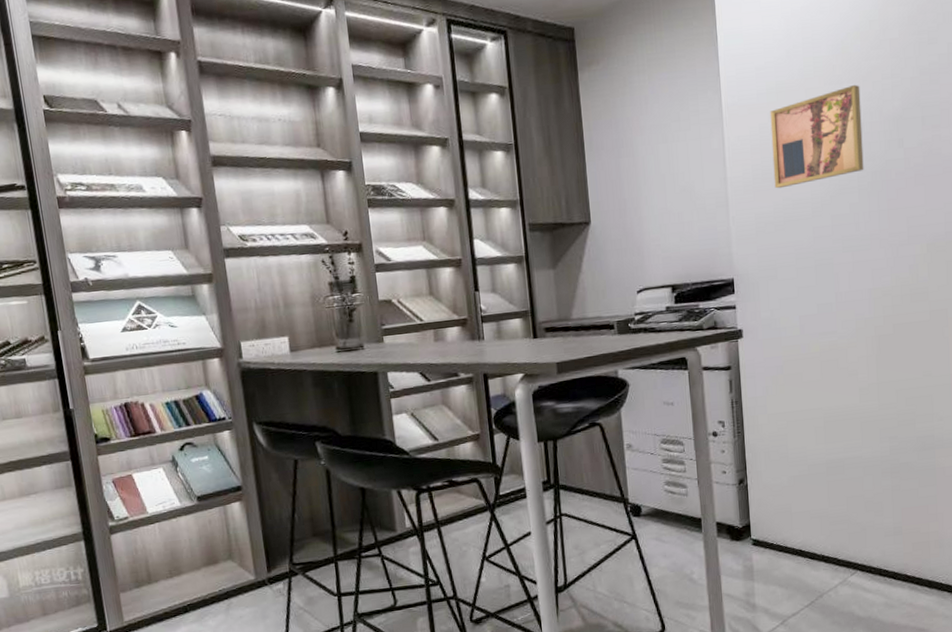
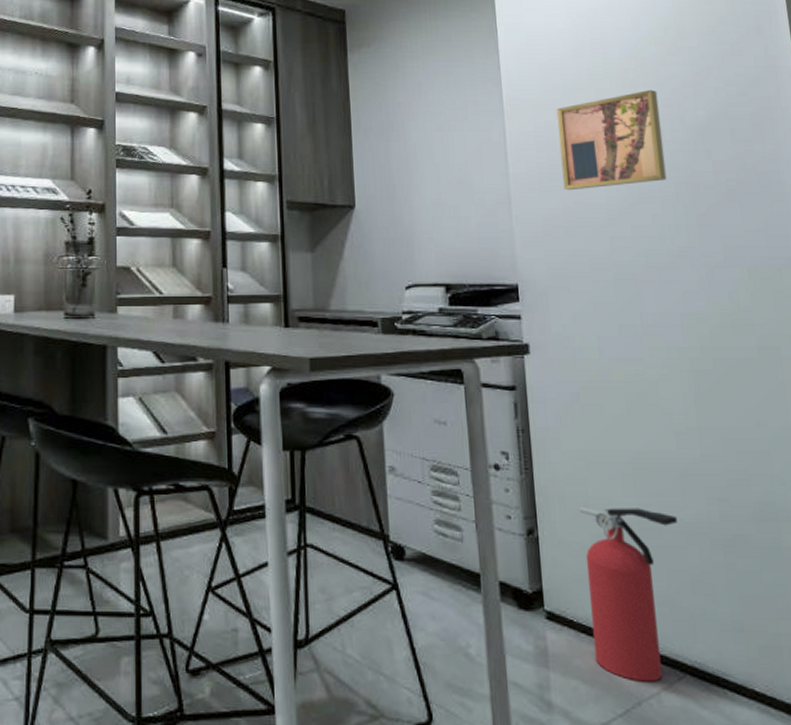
fire extinguisher: none [781,452,857,581] -> present [580,506,677,682]

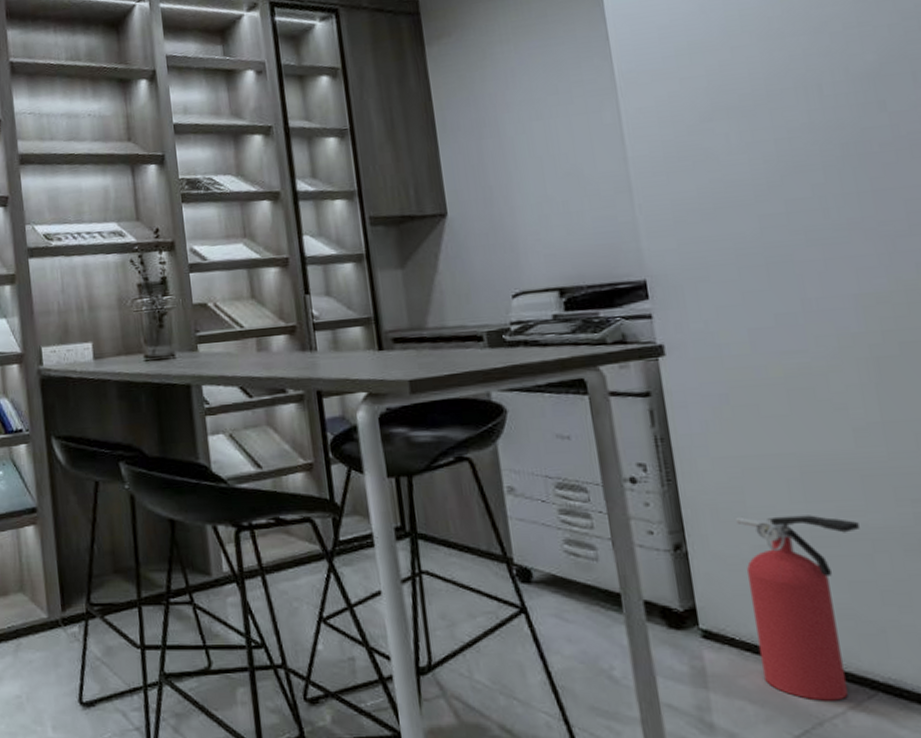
wall art: present [556,89,667,191] -> none [682,38,829,169]

